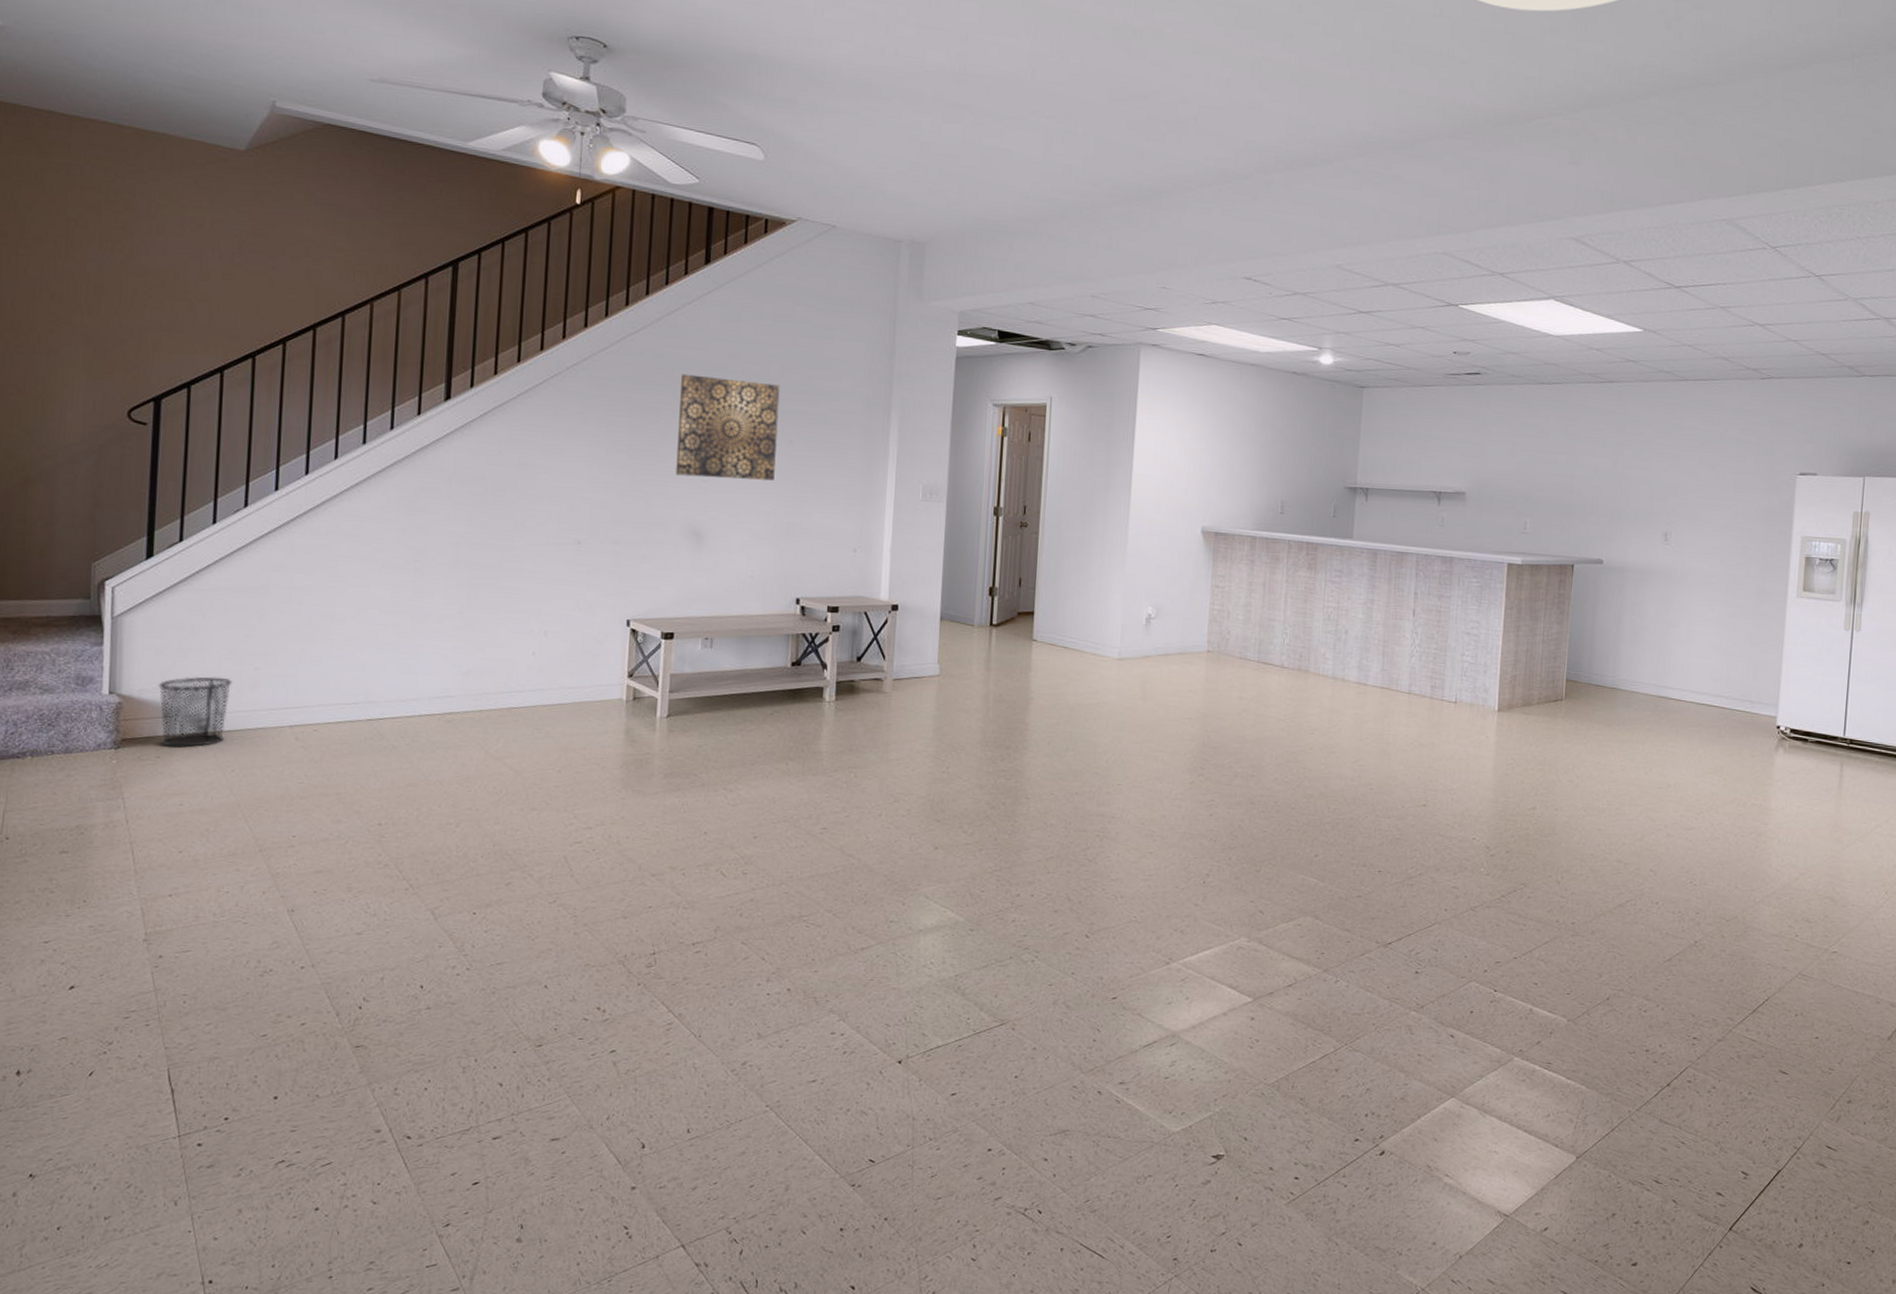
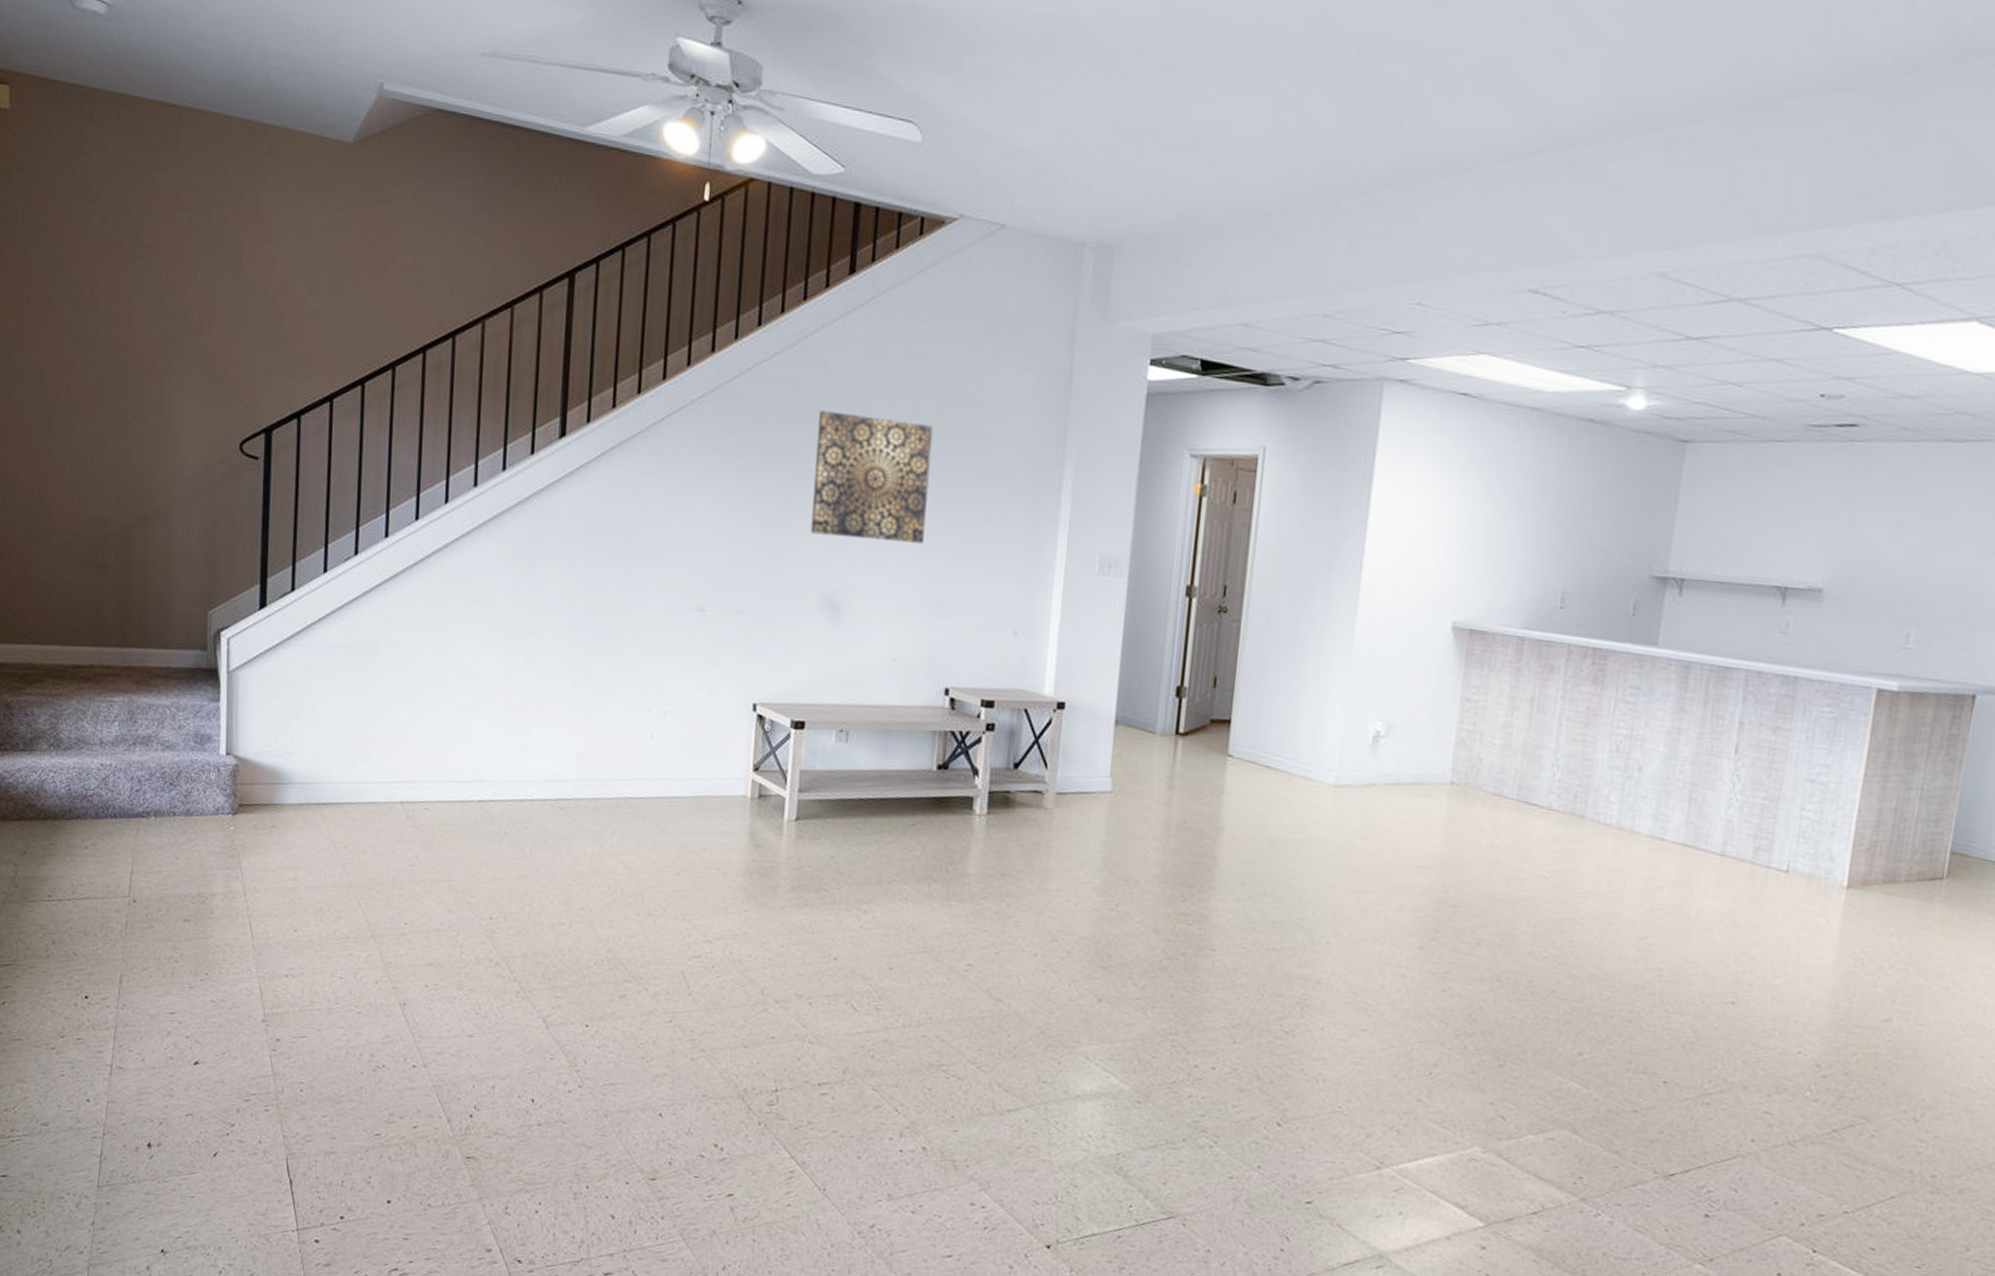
waste bin: present [158,676,232,748] -> none [273,741,344,819]

